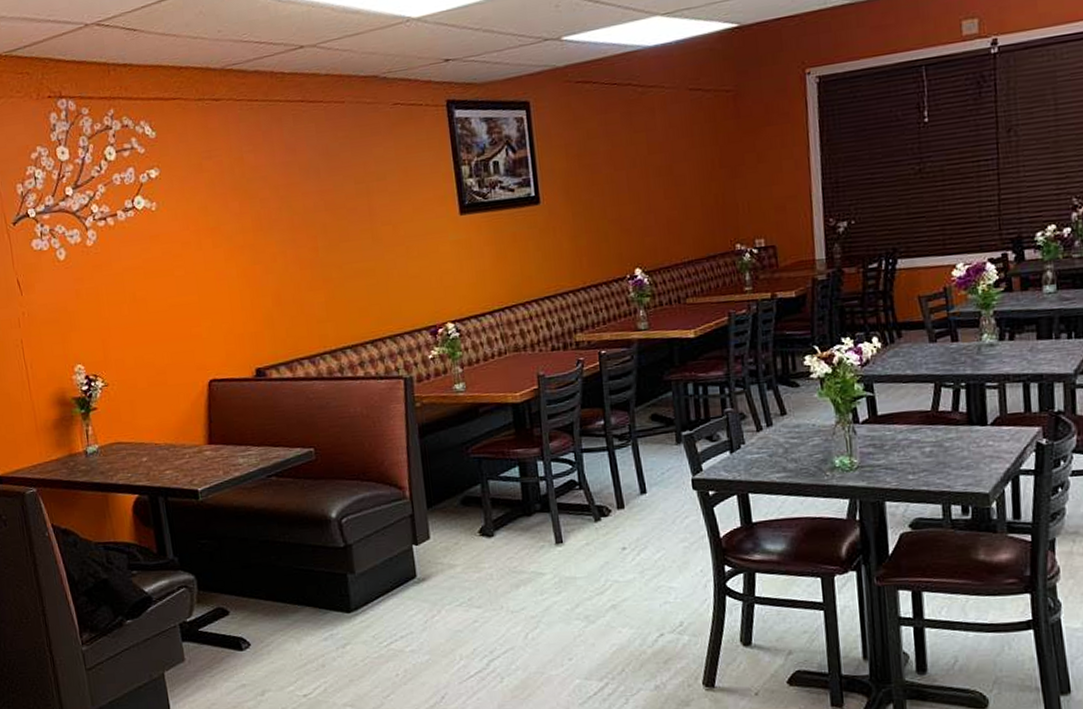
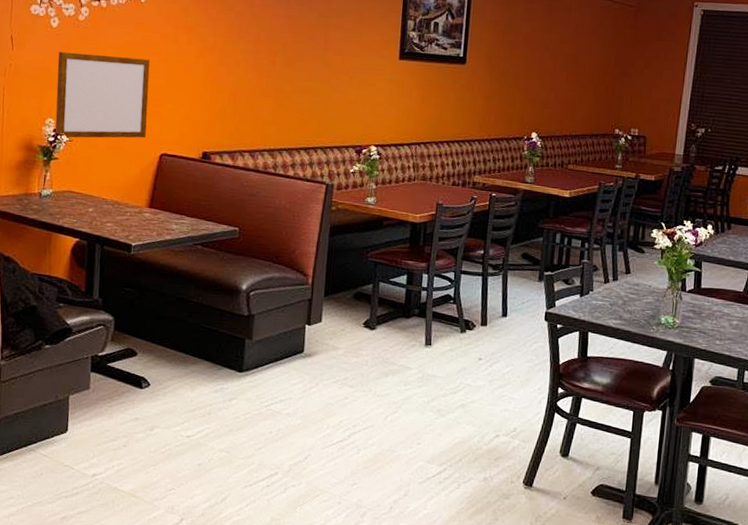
writing board: none [72,275,188,383] -> present [55,51,150,138]

